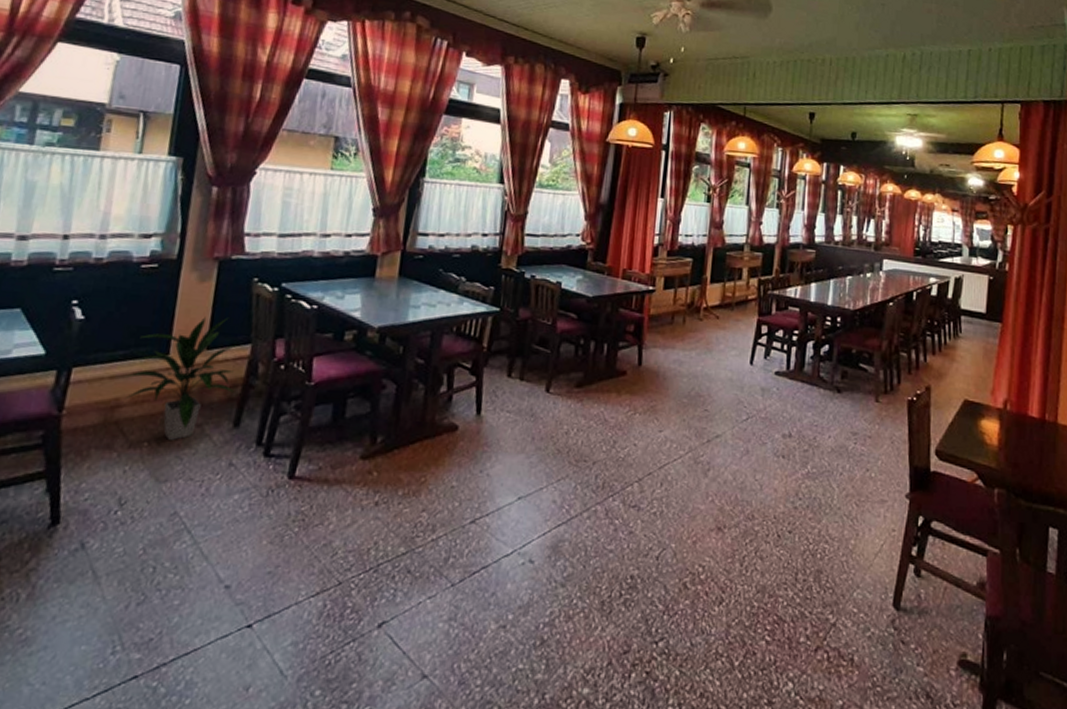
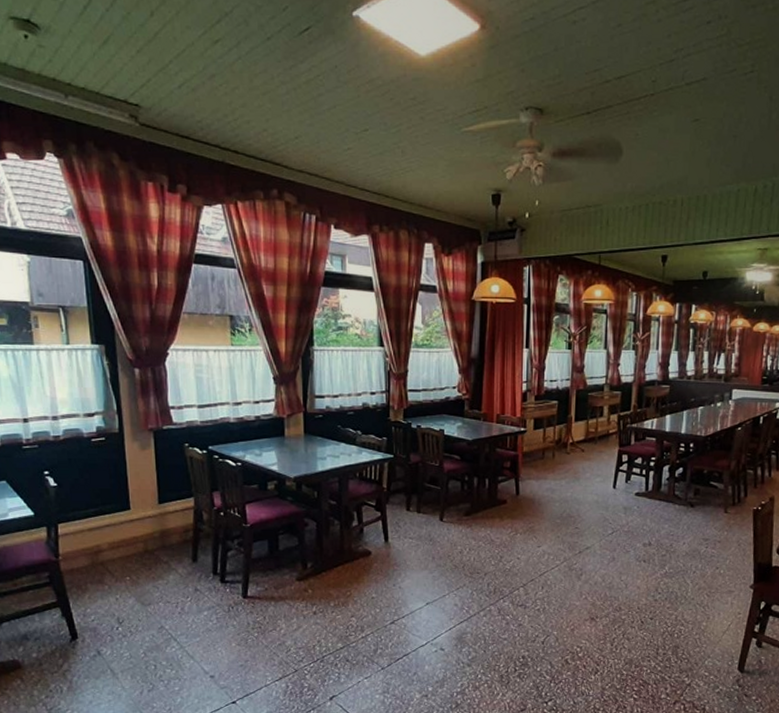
indoor plant: present [125,317,236,440] -> none [100,477,187,574]

